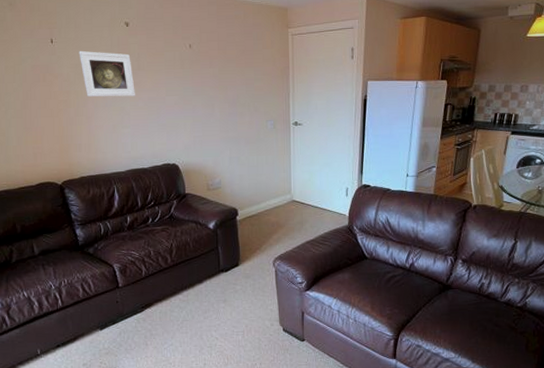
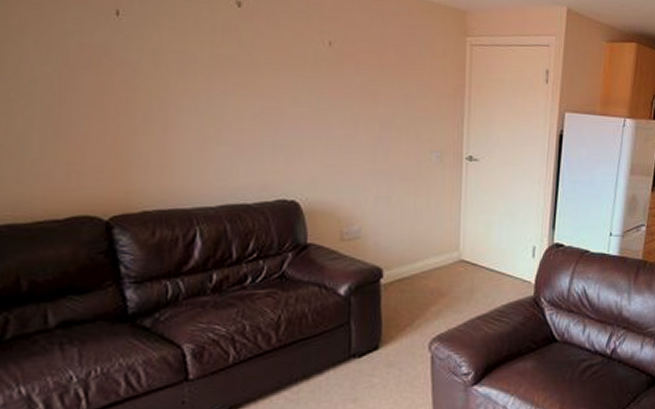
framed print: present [79,50,135,97] -> none [159,31,243,103]

